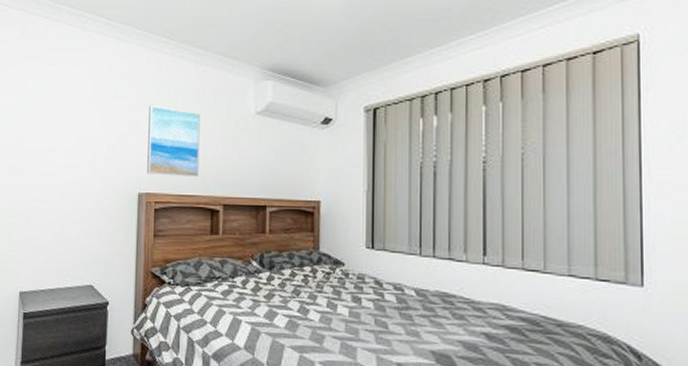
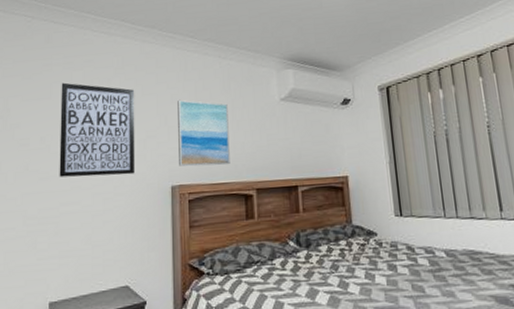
wall art: none [31,77,107,178] -> present [59,82,135,178]

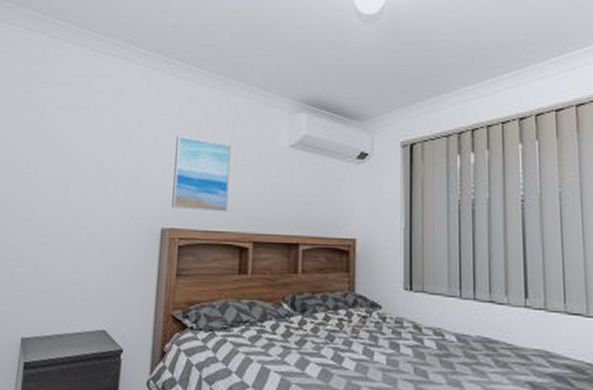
wall art: present [59,82,135,178] -> none [43,104,132,211]

